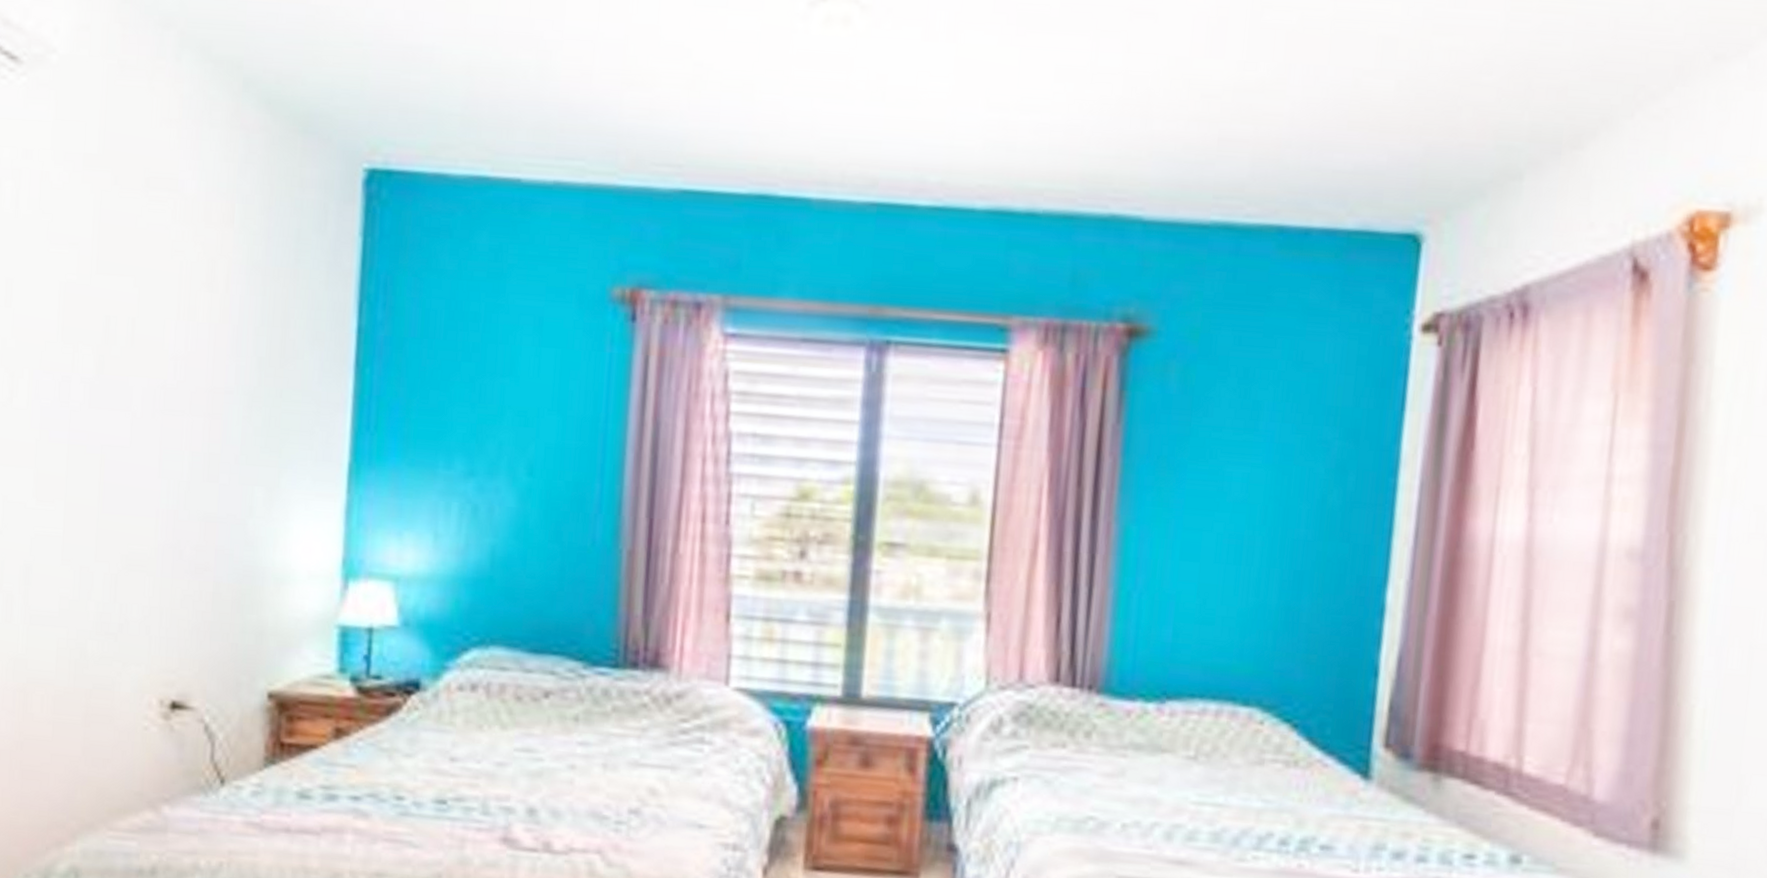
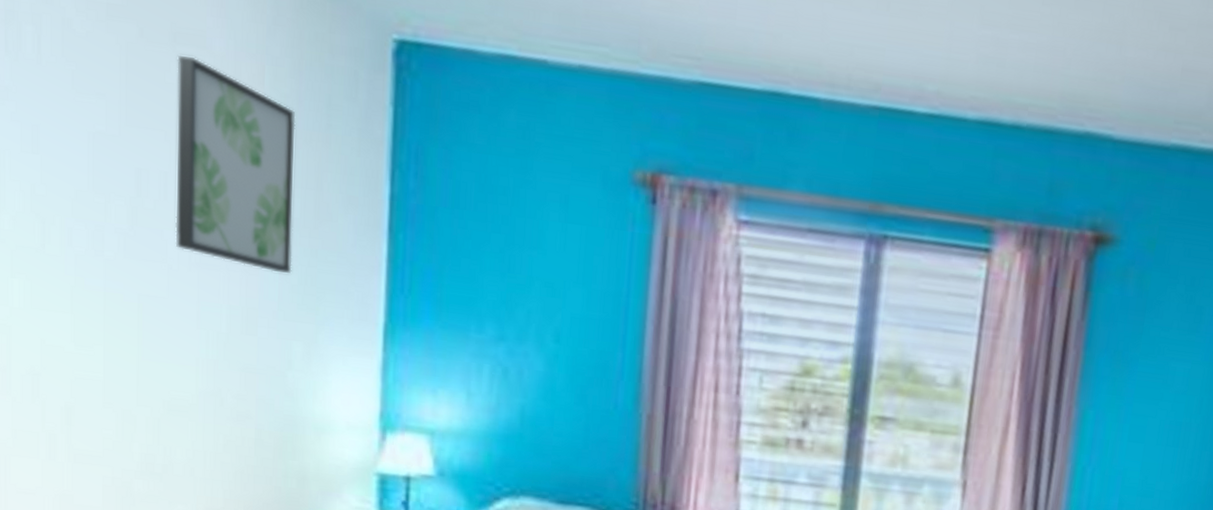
wall art: none [140,200,264,416] -> present [175,56,296,274]

